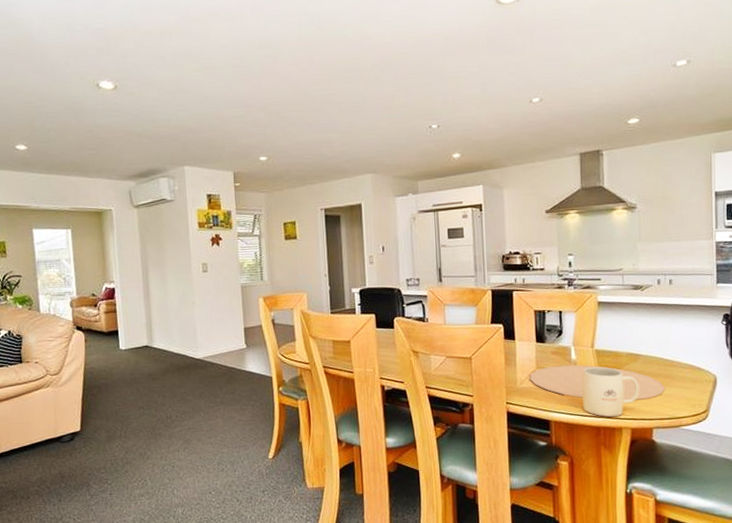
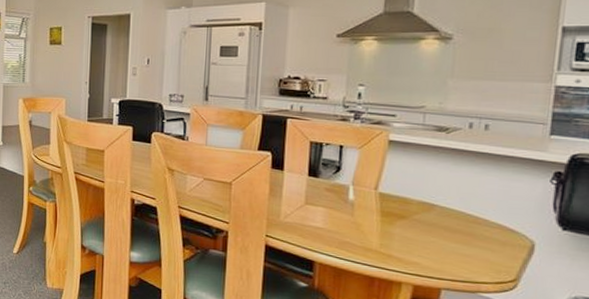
placemat: present [530,365,665,401] -> none [296,204,464,256]
mug: present [581,367,639,417] -> none [355,211,430,270]

